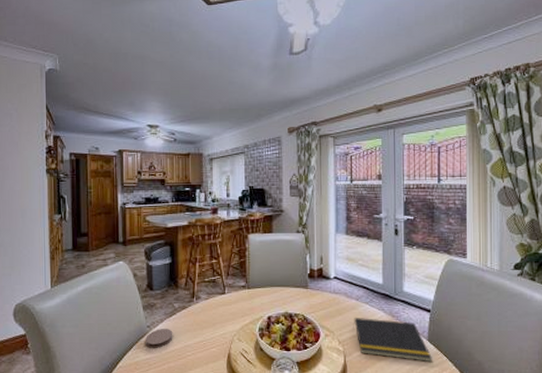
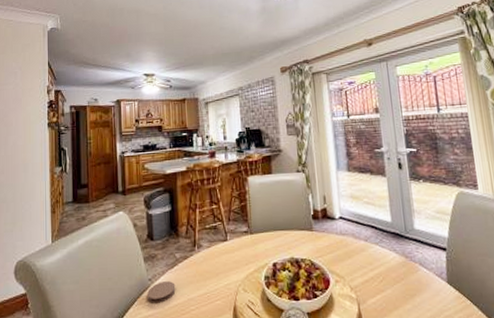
notepad: present [353,317,432,363] -> none [364,259,455,308]

